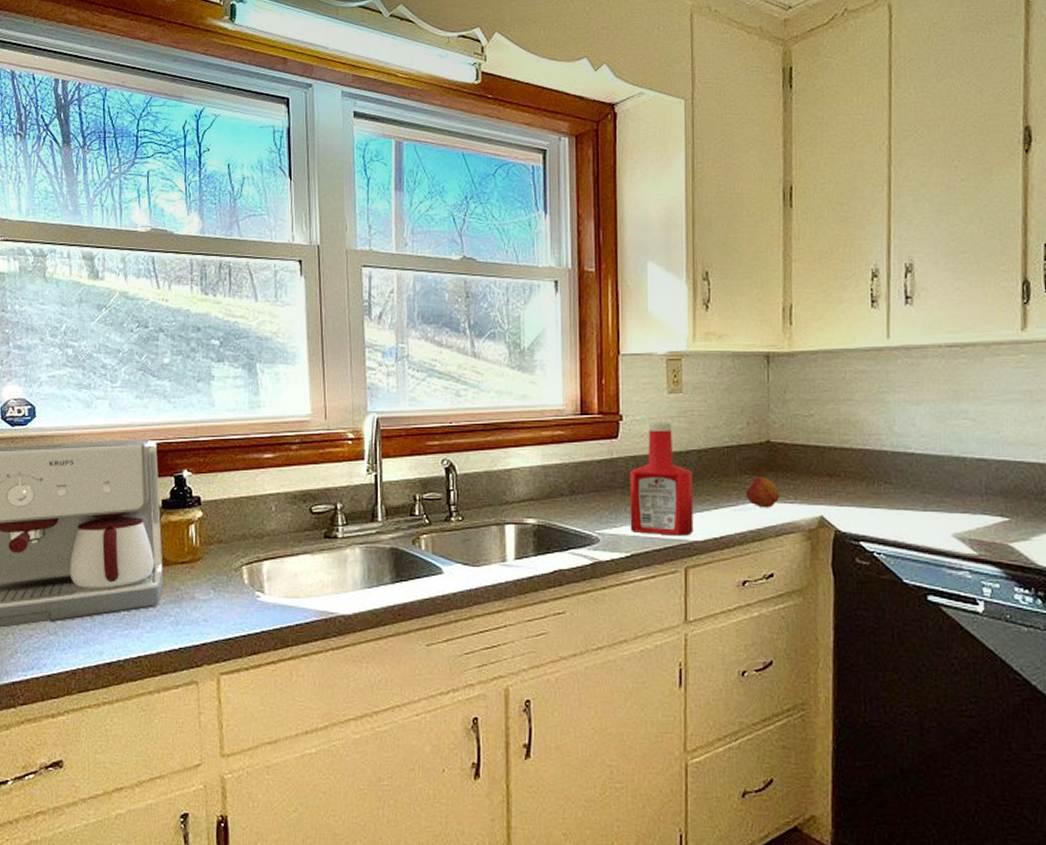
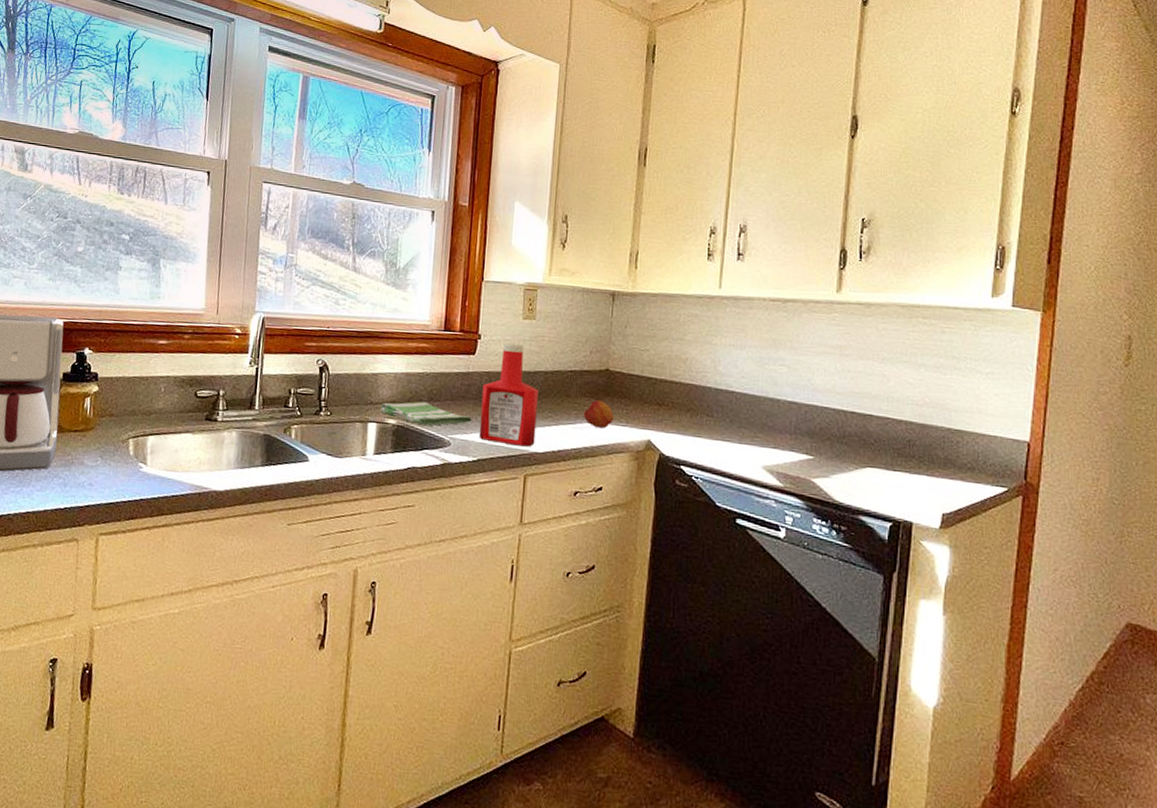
dish towel: none [518,496,621,523] -> present [380,401,472,426]

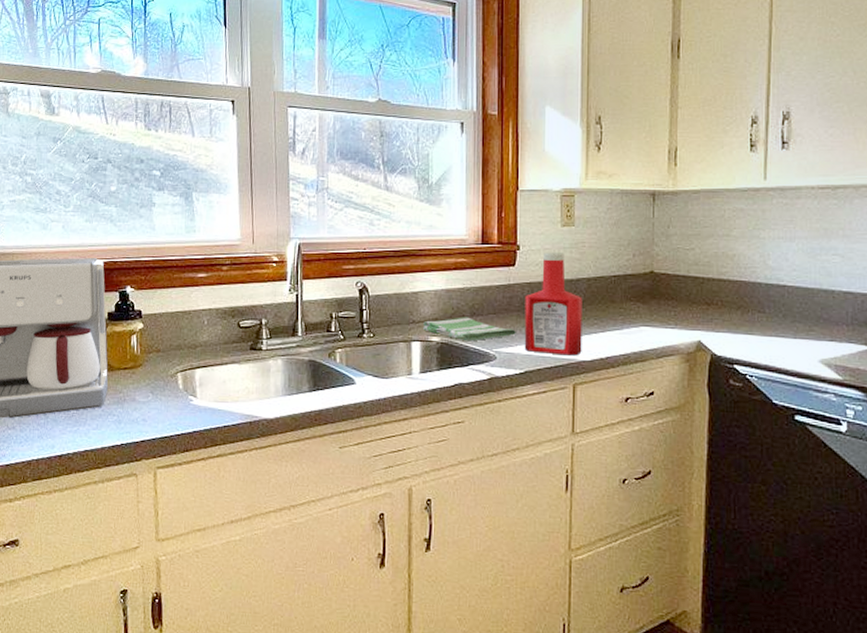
fruit: present [584,400,614,429] -> none [631,304,661,332]

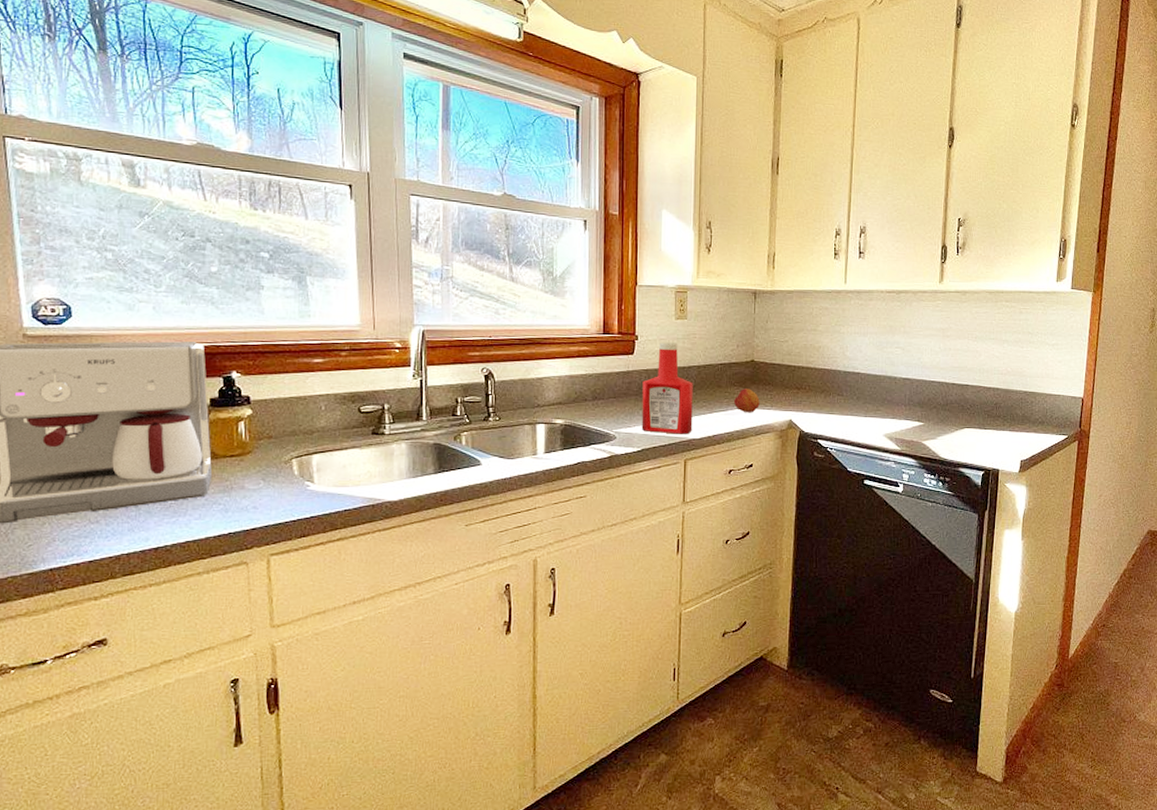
dish towel: present [423,317,516,342] -> none [548,401,634,423]
fruit: none [631,304,661,332] -> present [734,389,760,413]

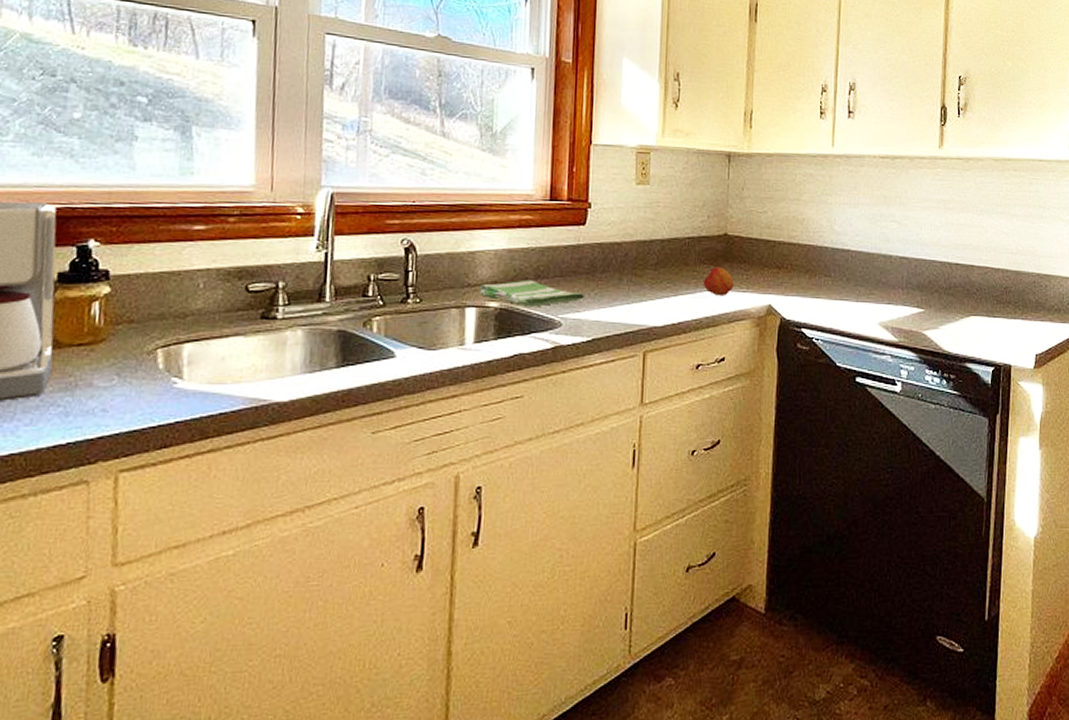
dish towel: none [548,401,634,423] -> present [480,279,584,307]
ketchup bottle: present [641,342,693,434] -> none [593,211,656,321]

